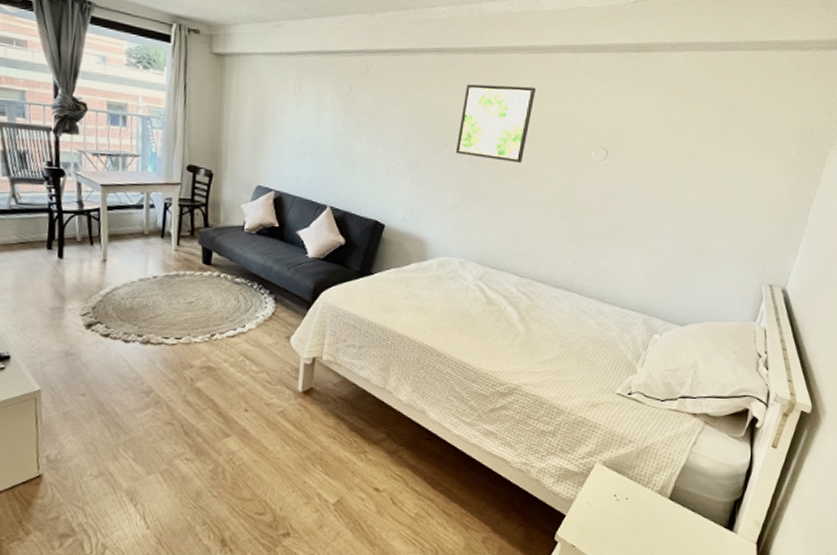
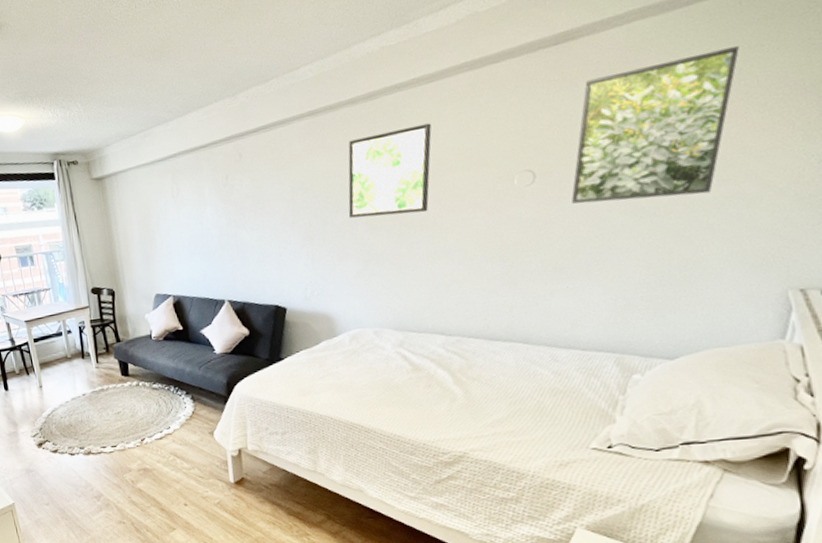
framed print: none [631,86,754,198] -> present [571,46,739,204]

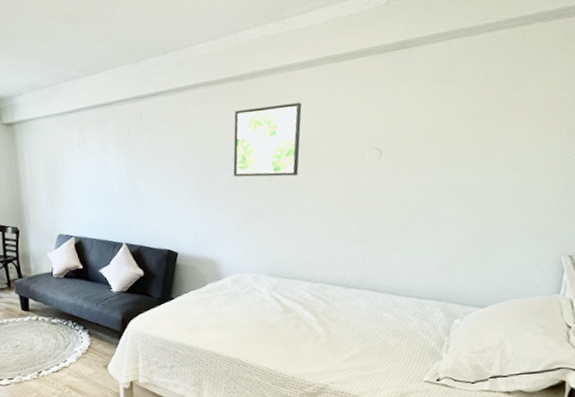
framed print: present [571,46,739,204] -> none [408,67,524,178]

